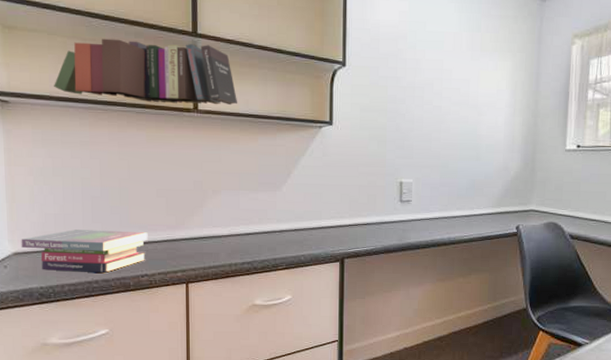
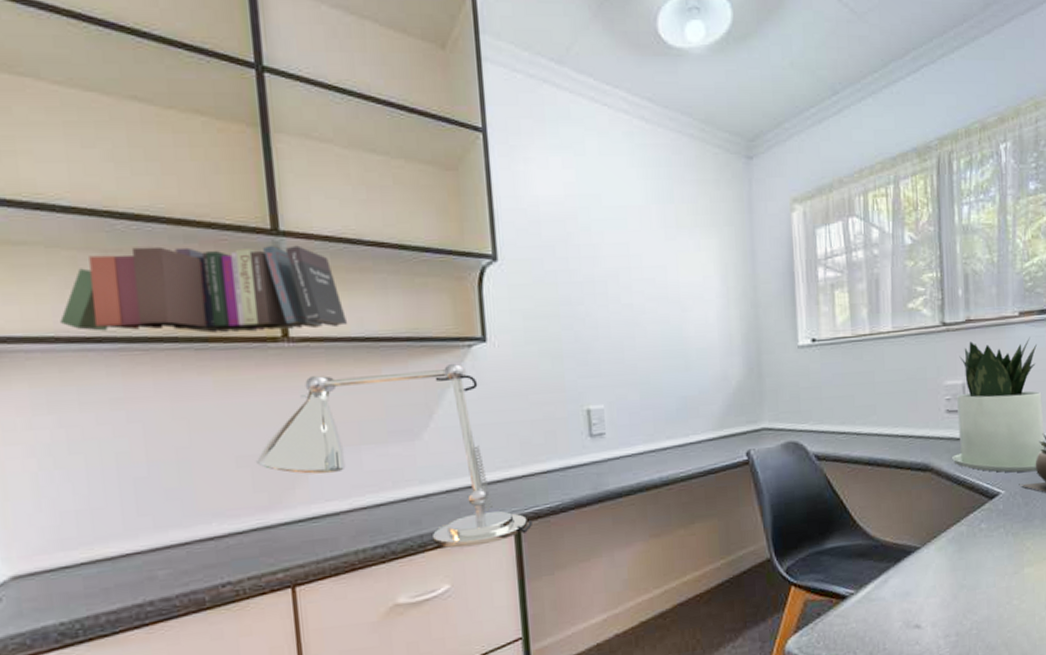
books: present [21,229,148,274] -> none [22,521,228,597]
desk lamp: none [169,139,353,271] -> present [255,364,532,548]

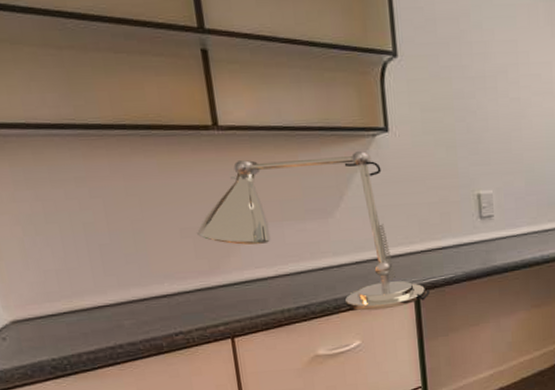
books: present [60,246,207,332] -> none [28,43,149,119]
books: present [173,245,348,334] -> none [117,42,268,122]

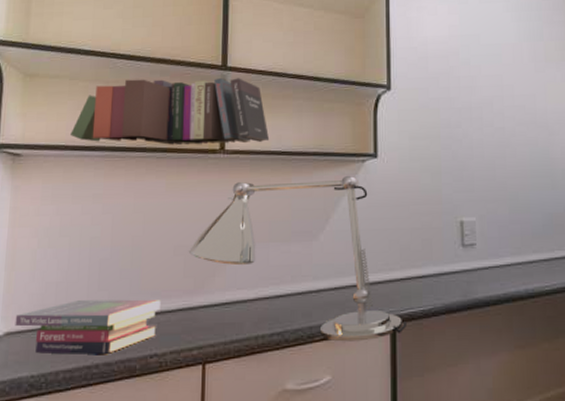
books: none [18,282,177,339] -> present [15,299,161,355]
books: none [28,43,149,119] -> present [70,79,169,142]
books: none [117,42,268,122] -> present [144,78,270,146]

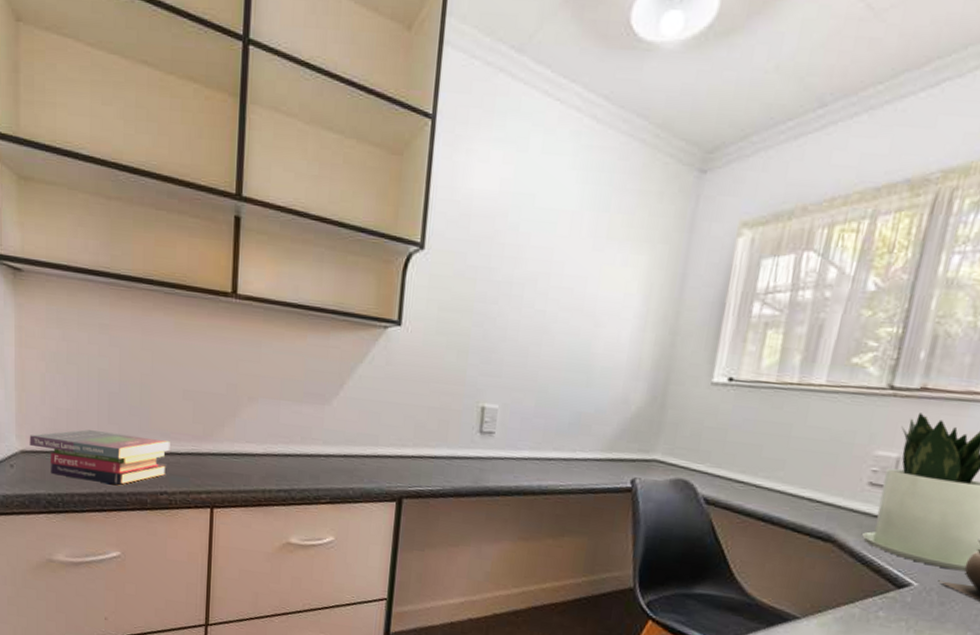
books: present [70,79,169,142] -> none [72,197,178,275]
books: present [144,78,270,146] -> none [151,201,286,292]
desk lamp: present [188,176,406,342] -> none [197,332,413,510]

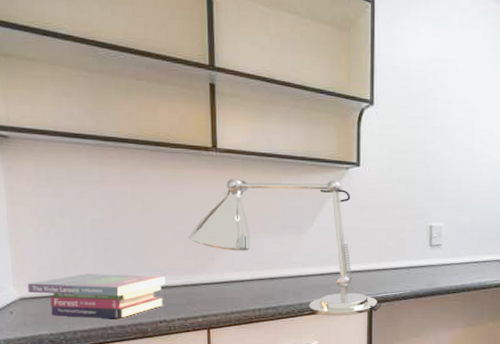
desk lamp: none [197,332,413,510] -> present [188,179,381,316]

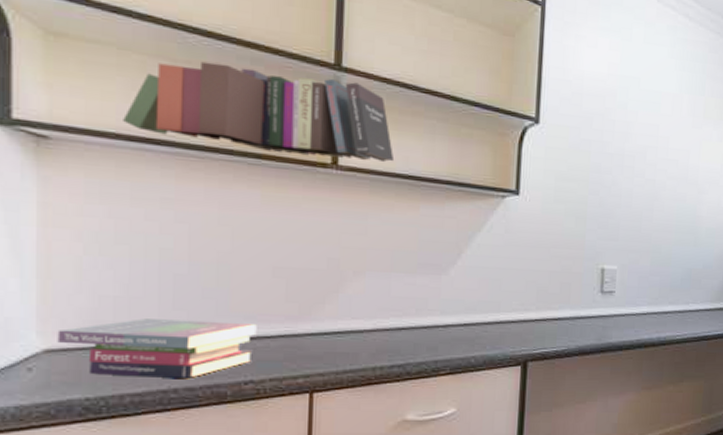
books: none [58,70,159,135] -> present [123,61,264,145]
books: none [136,73,260,145] -> present [230,68,395,163]
desk lamp: present [188,179,381,316] -> none [291,204,538,377]

